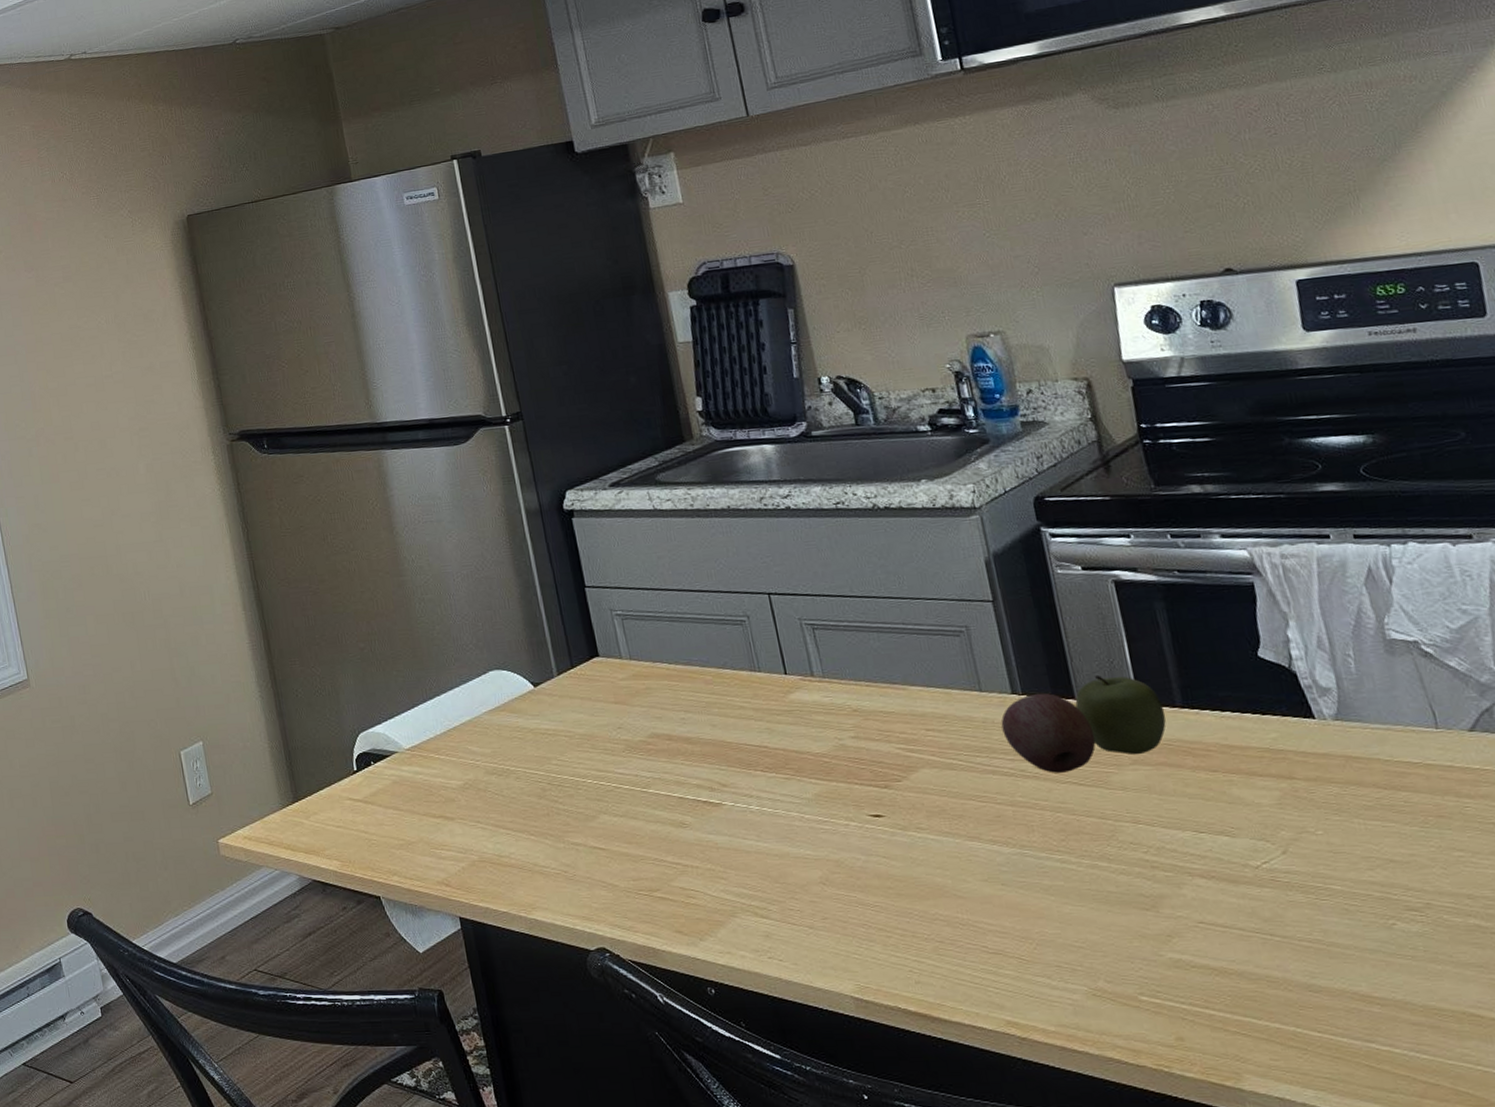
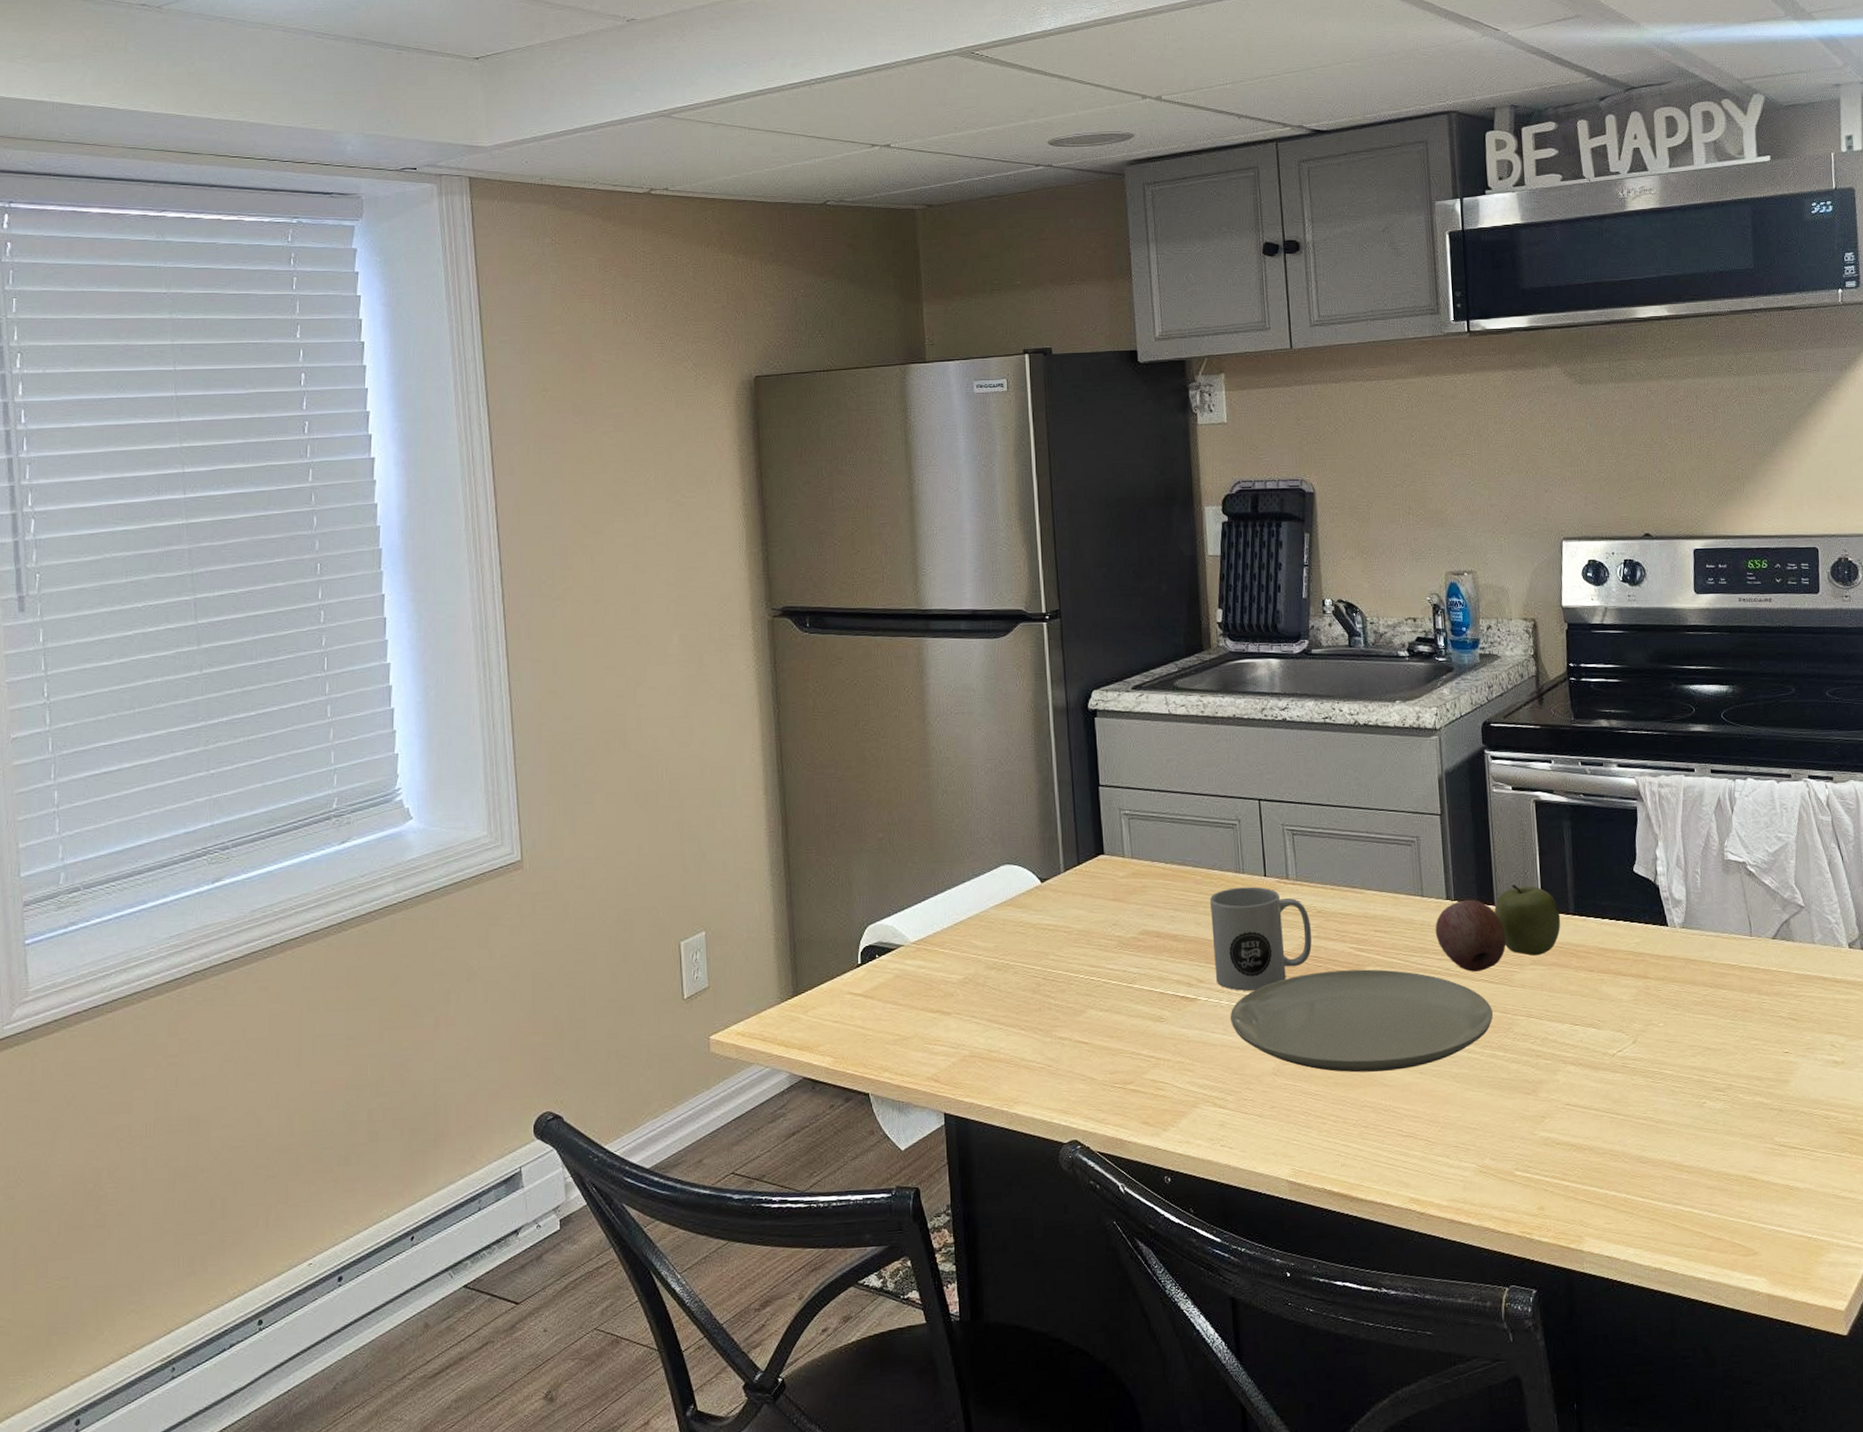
mug: none [723,685,851,796] -> present [1209,886,1312,991]
plate: none [762,771,1089,883] -> present [1229,969,1493,1073]

